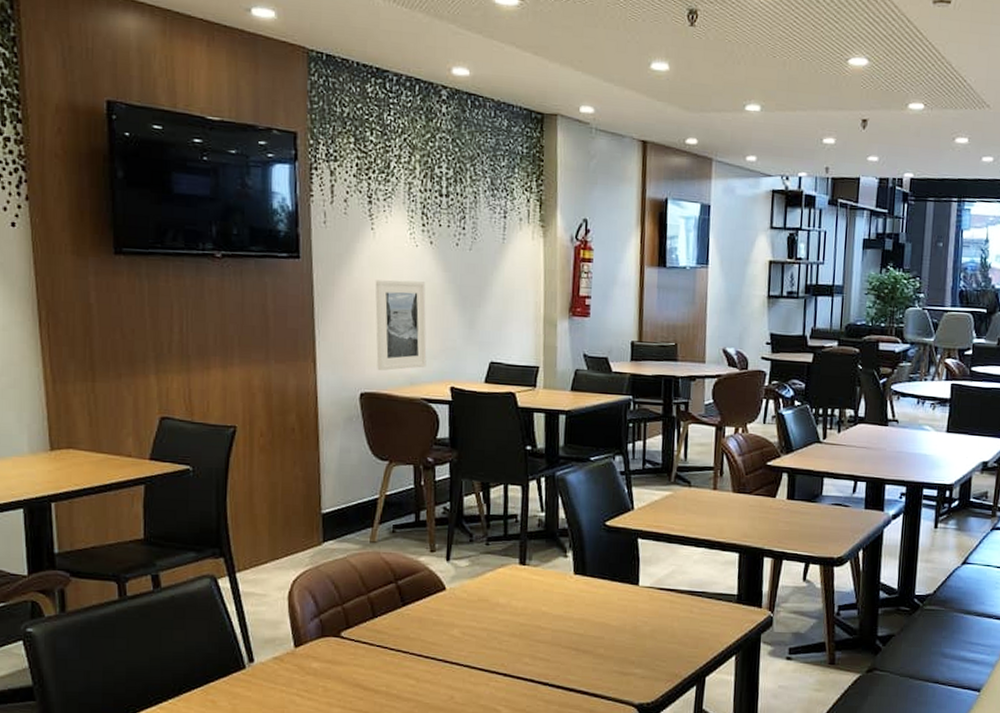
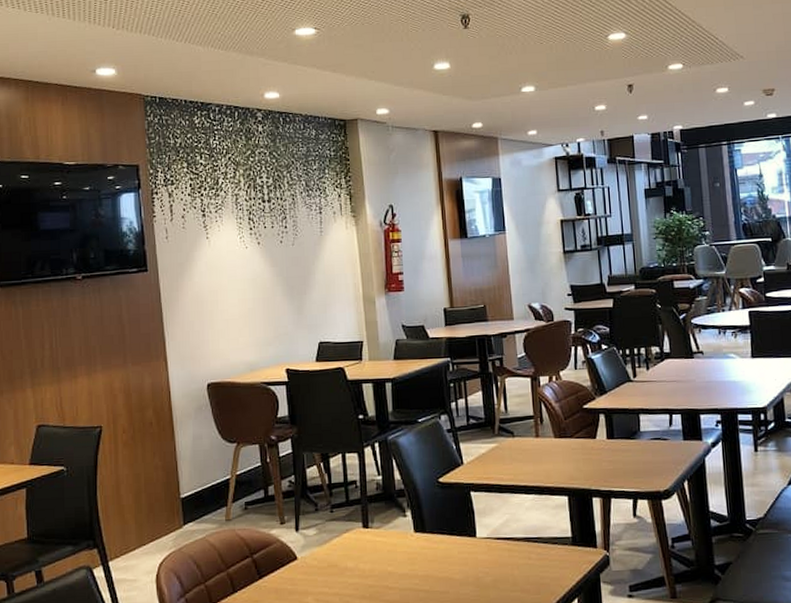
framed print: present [375,280,427,371] -> none [213,278,263,361]

